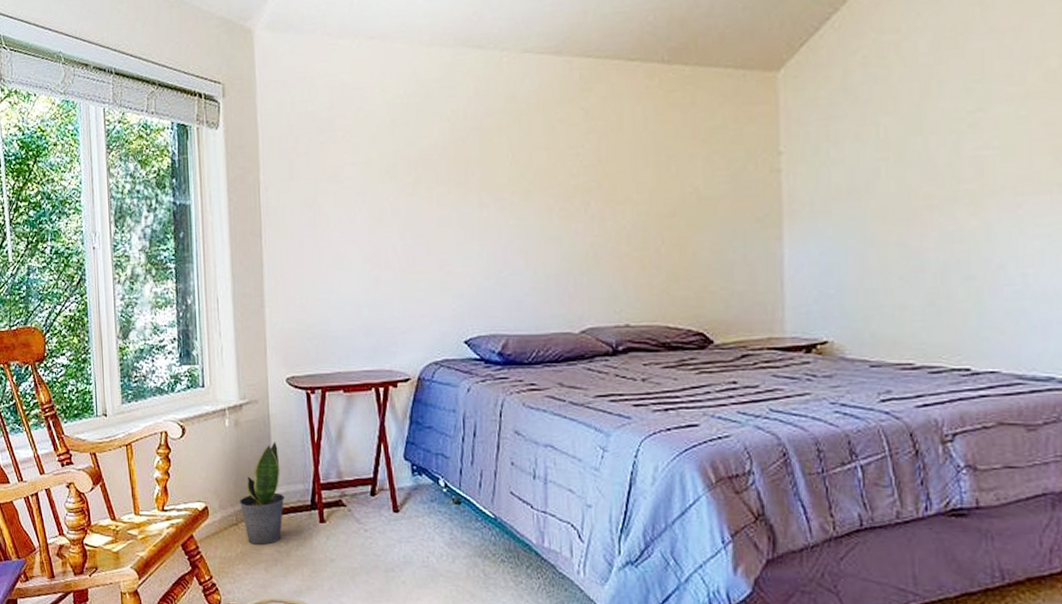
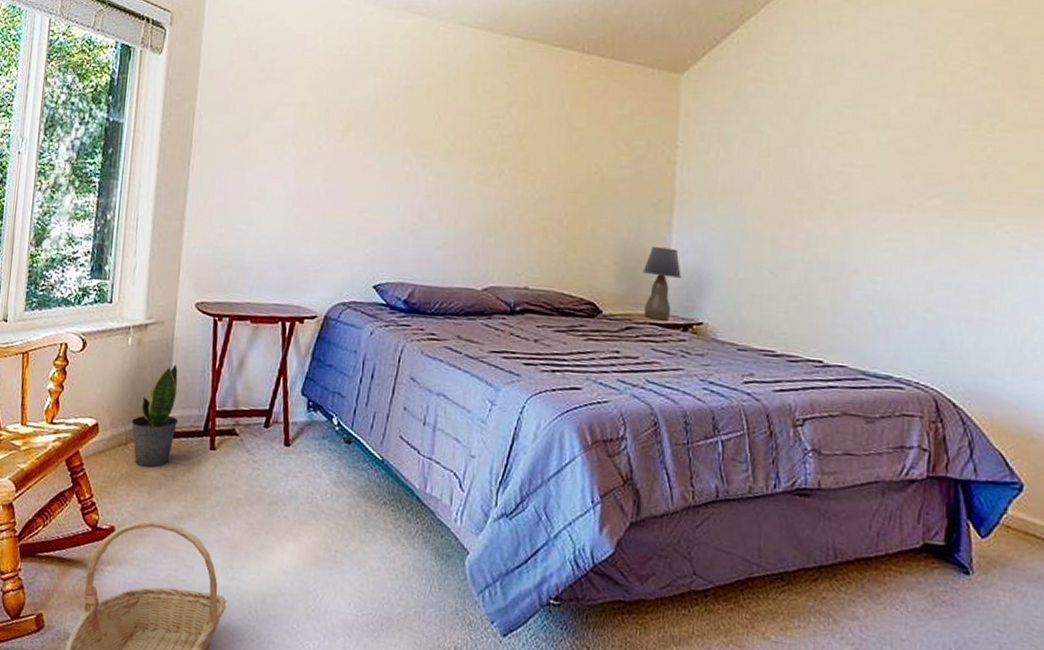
table lamp: none [754,263,800,346] -> present [642,246,683,322]

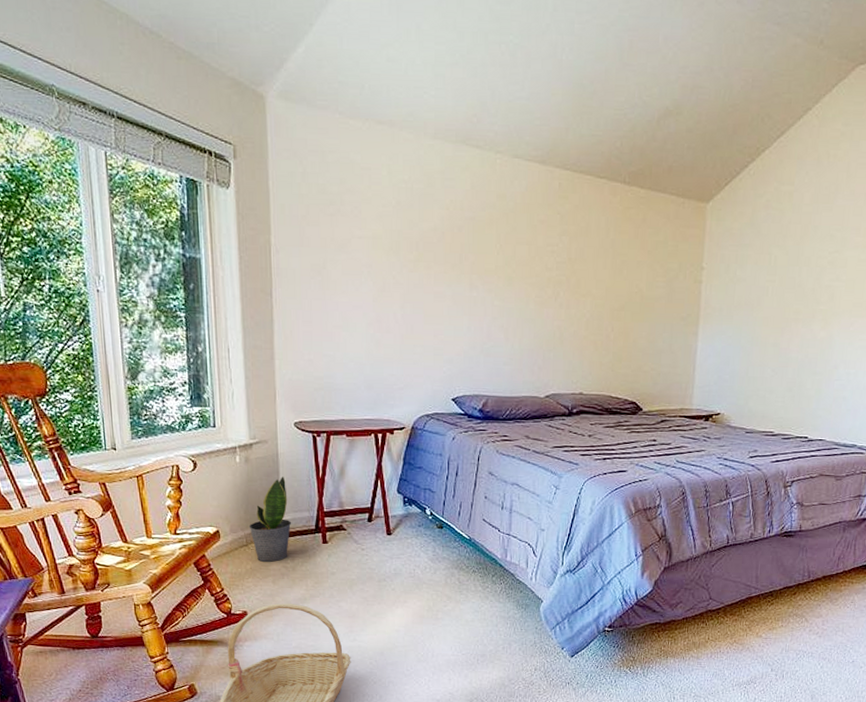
table lamp: present [642,246,683,322] -> none [674,353,705,415]

